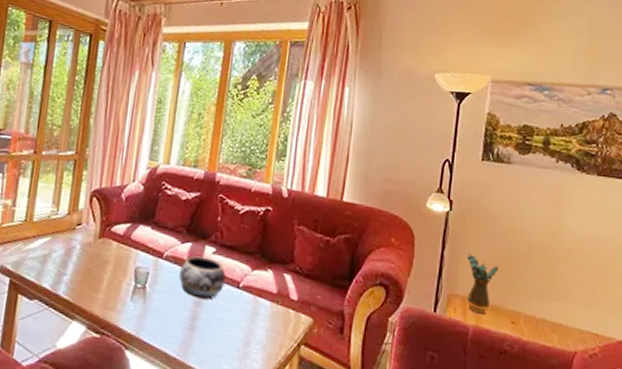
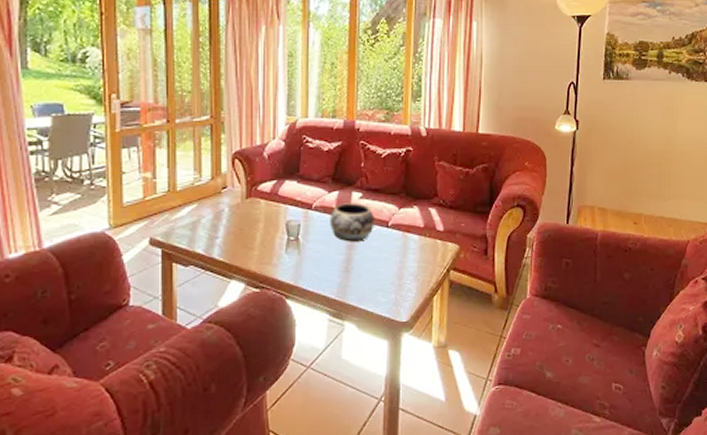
vase: present [467,252,499,314] -> none [594,166,622,220]

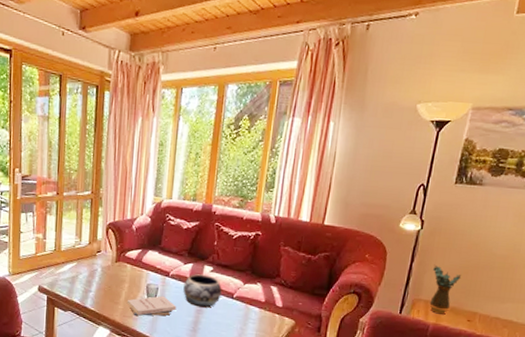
books: none [263,233,324,261] -> present [126,296,177,316]
vase: none [594,166,622,220] -> present [429,264,462,314]

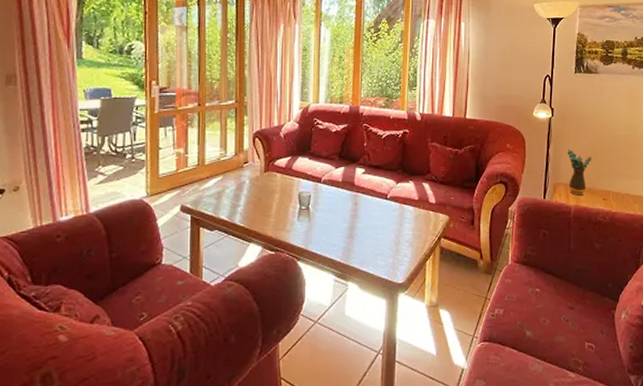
books: present [126,296,177,316] -> none [278,203,331,227]
decorative bowl: present [183,274,222,307] -> none [336,177,375,210]

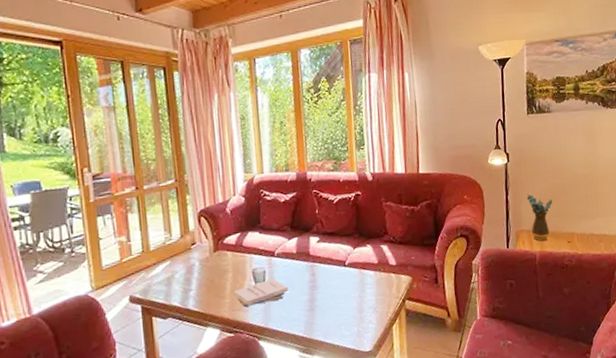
books: none [278,203,331,227] -> present [233,278,289,307]

